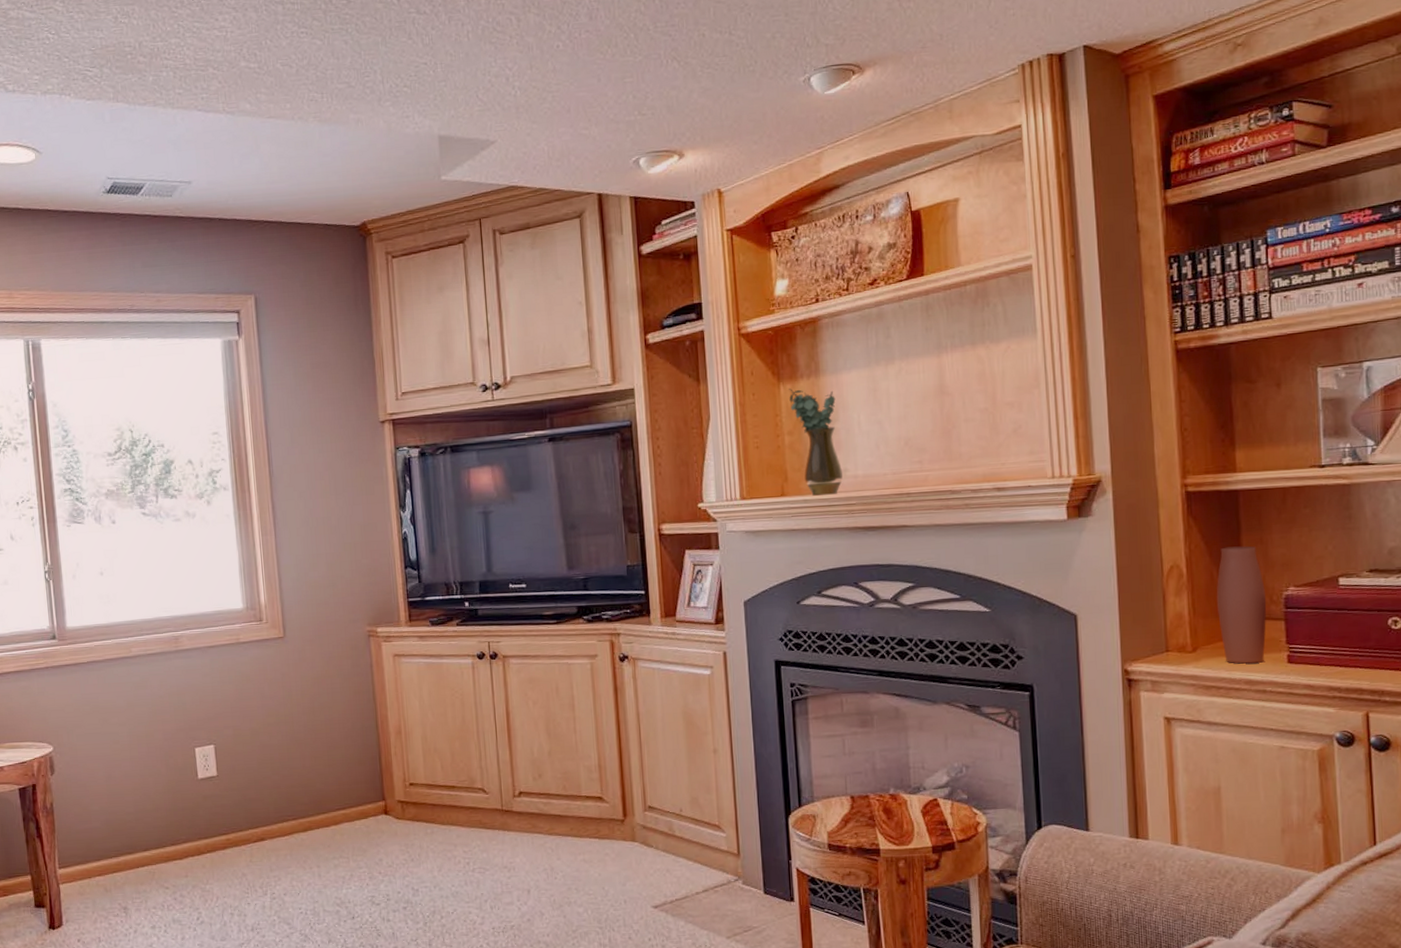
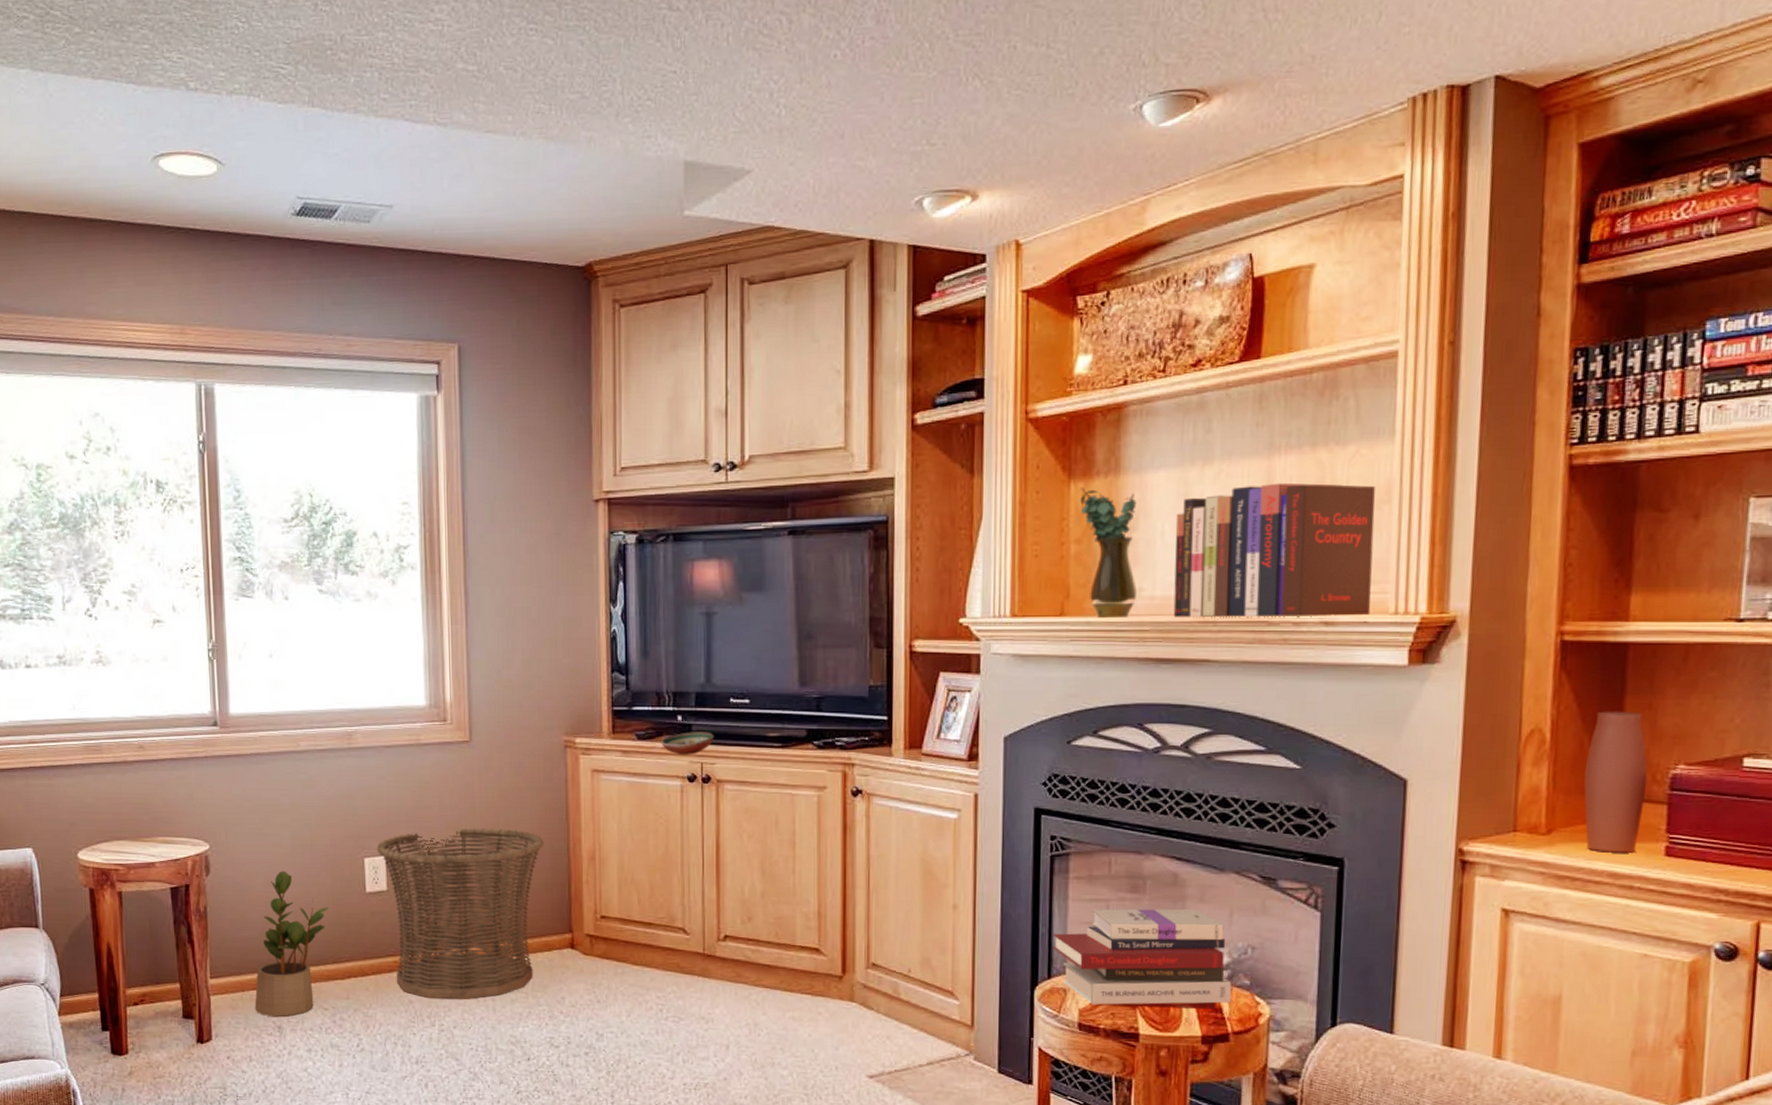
potted plant: none [101,765,166,899] -> present [254,871,329,1017]
basket: none [205,712,356,870] -> present [376,828,545,999]
decorative bowl: none [452,614,498,636] -> present [661,732,714,755]
books: none [800,738,953,827] -> present [1053,908,1232,1009]
books: none [868,374,1033,491] -> present [1173,482,1376,617]

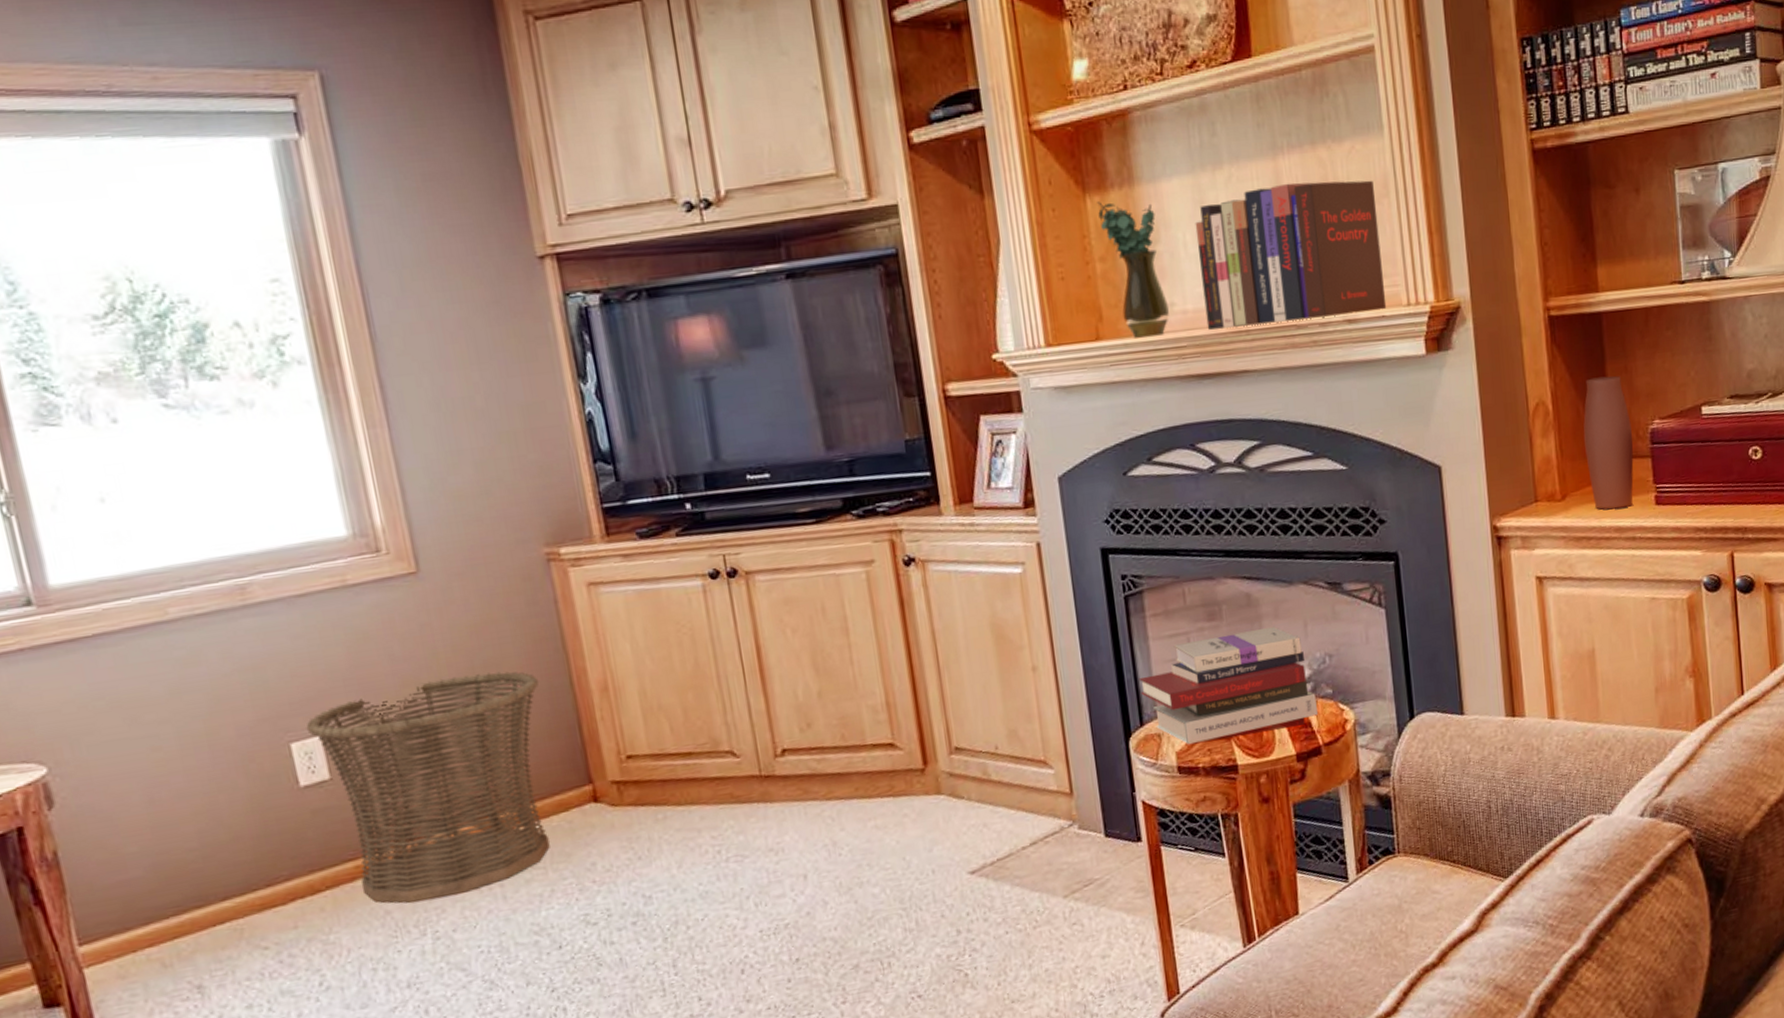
potted plant: present [254,871,329,1017] -> none [150,781,249,977]
decorative bowl: present [661,732,714,755] -> none [669,517,735,550]

